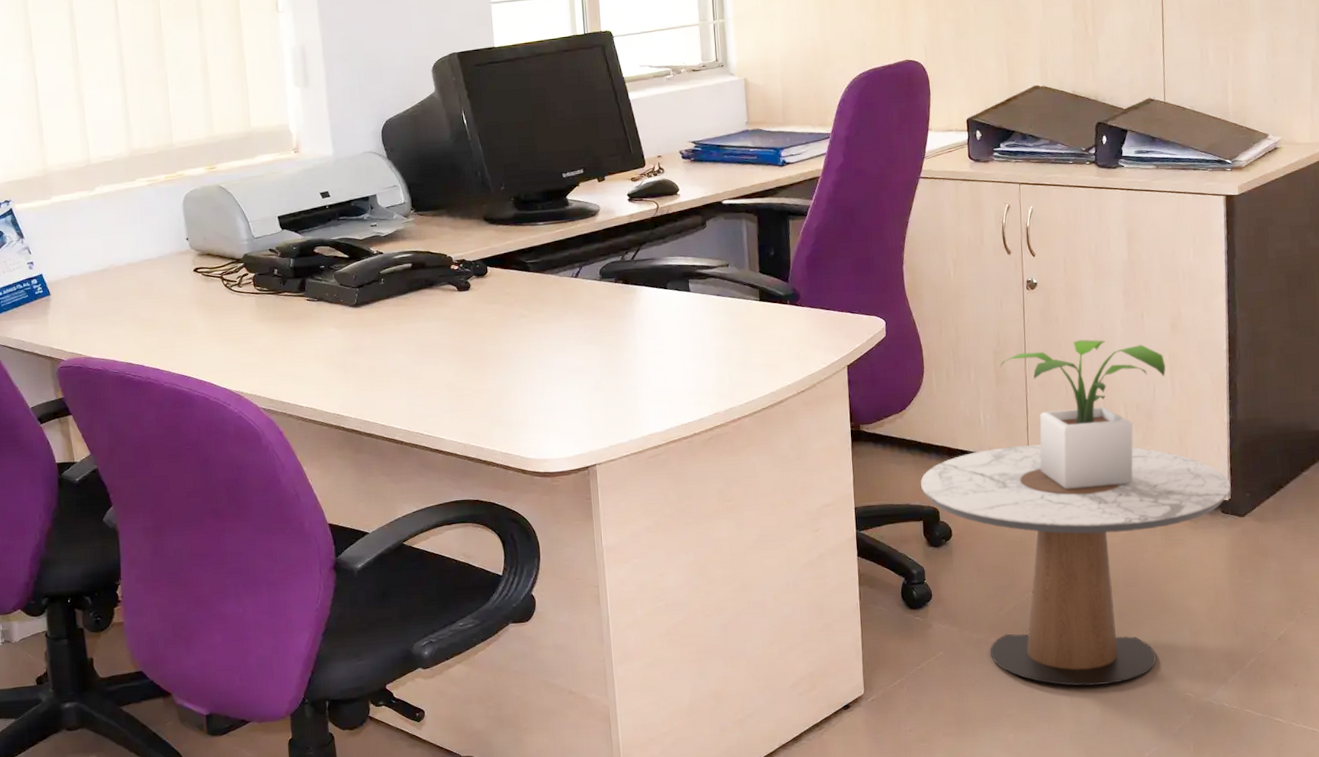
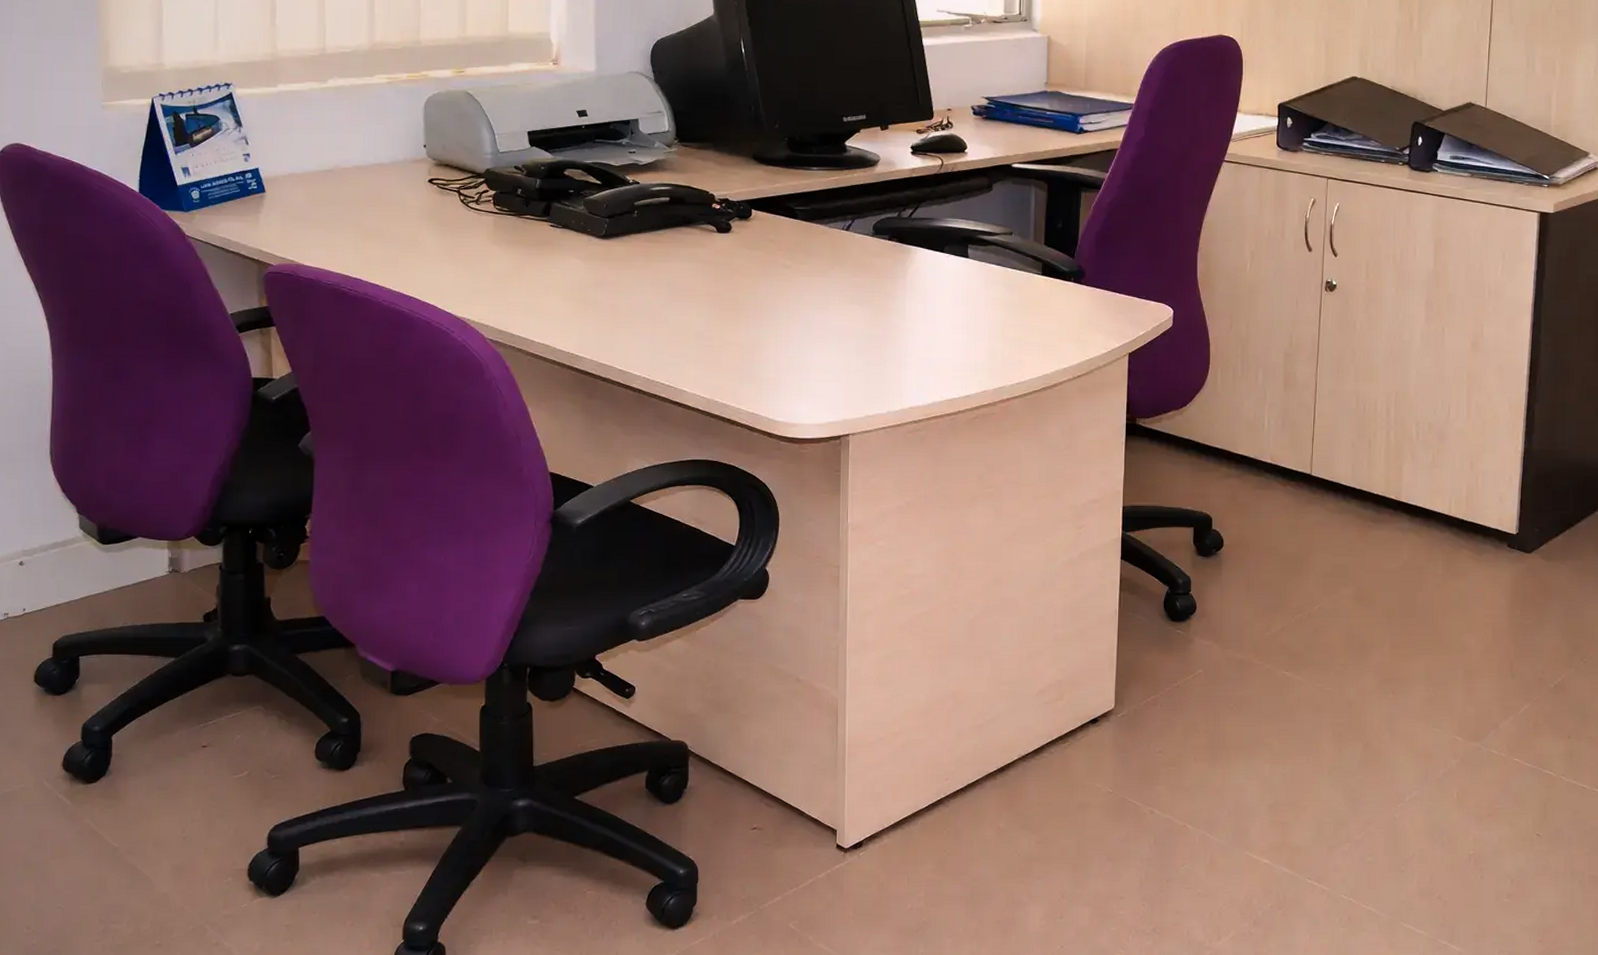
side table: present [920,444,1231,686] -> none [1194,455,1520,719]
potted plant: present [999,339,1166,489] -> none [1289,349,1463,508]

